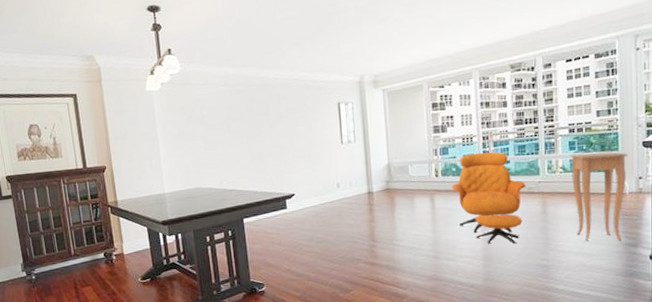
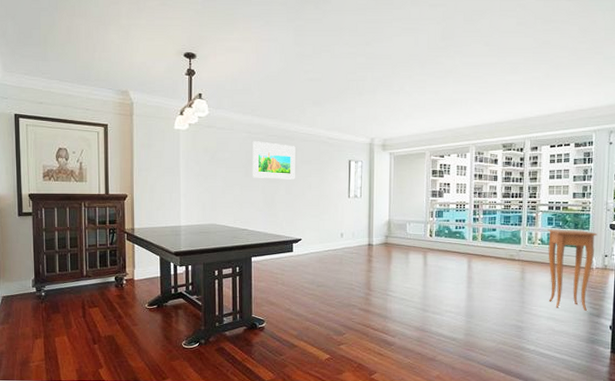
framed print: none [231,93,281,134] -> present [252,141,296,180]
armchair: present [451,152,526,244] -> none [443,219,508,305]

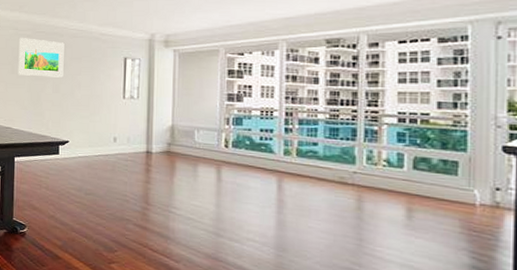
side table: present [548,229,597,311] -> none [398,147,481,262]

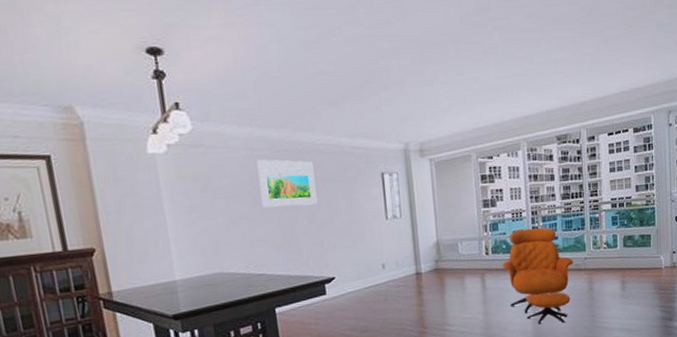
armchair: none [243,128,337,238] -> present [502,227,573,325]

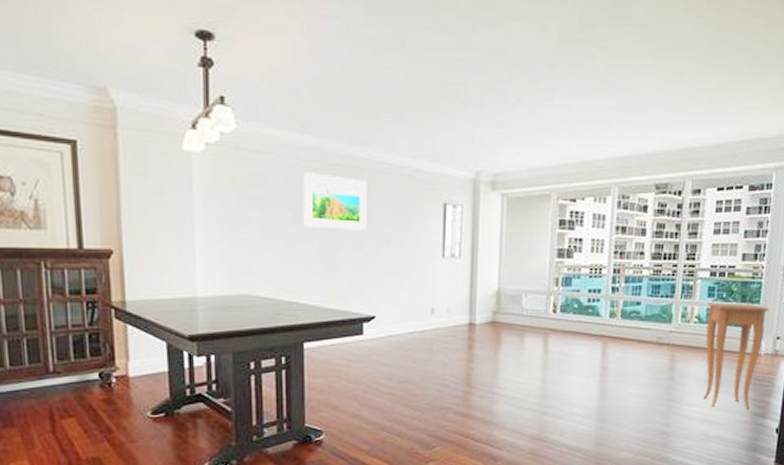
armchair: present [502,227,573,325] -> none [570,288,656,404]
side table: none [613,226,663,318] -> present [703,302,769,410]

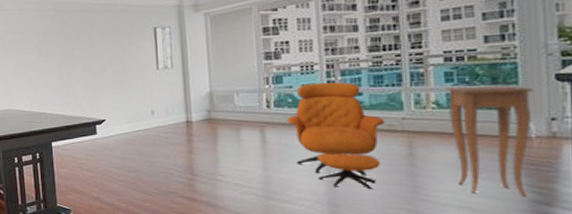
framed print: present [303,172,367,230] -> none [43,18,93,58]
armchair: none [570,288,656,404] -> present [287,82,385,190]

